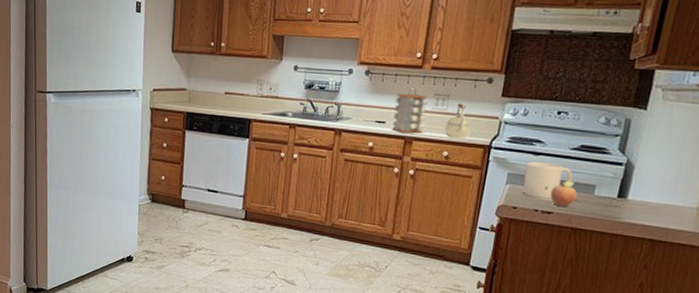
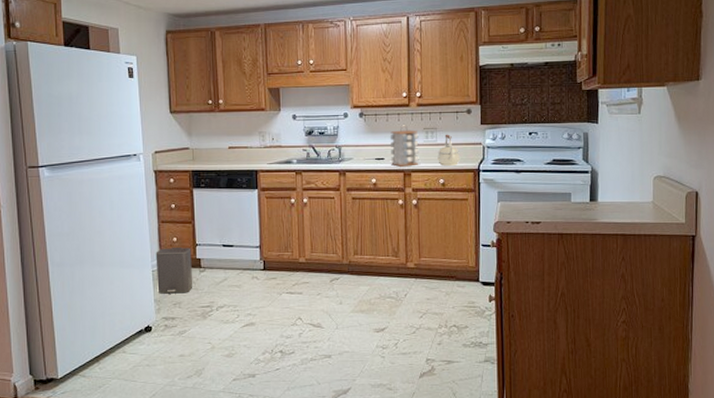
pedal bin: none [142,184,178,231] -> present [155,247,193,294]
mug: present [523,161,573,200] -> none [510,179,552,212]
fruit: present [550,180,577,208] -> none [535,192,557,217]

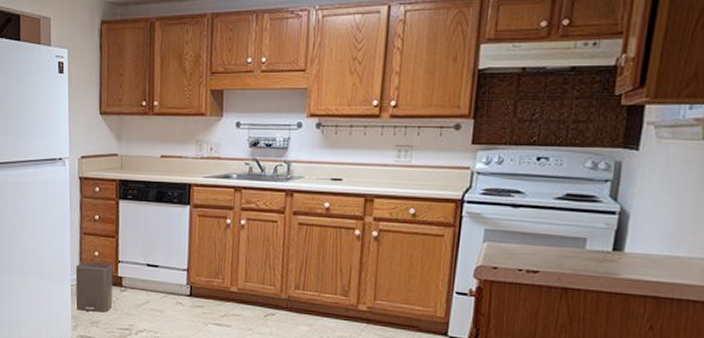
spice rack: present [390,125,419,168] -> none [350,140,389,192]
kettle: present [437,134,461,167] -> none [409,154,441,195]

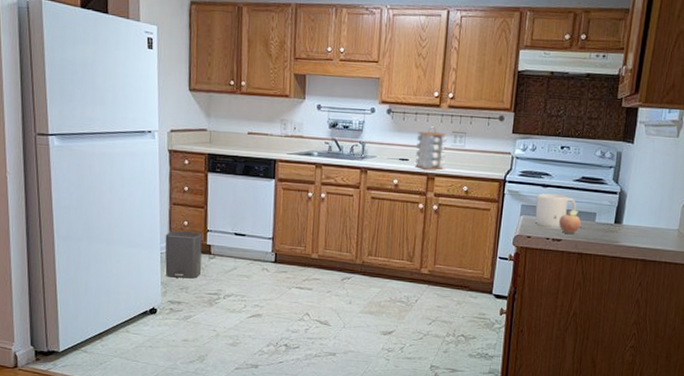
spice rack: none [350,140,389,192] -> present [415,126,447,171]
mug: none [503,215,560,258] -> present [535,193,577,229]
fruit: none [534,234,565,265] -> present [558,210,581,235]

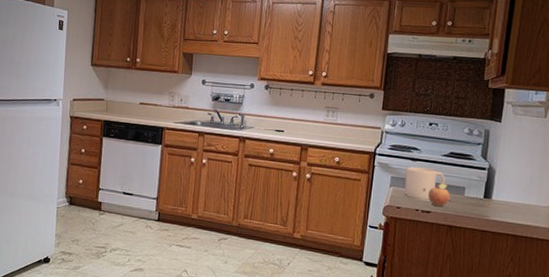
pedal bin: present [165,231,202,279] -> none [59,188,95,233]
spice rack: present [415,126,447,171] -> none [290,101,320,142]

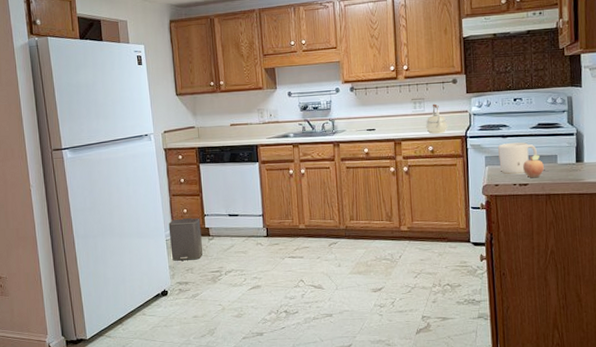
pedal bin: none [59,188,95,233] -> present [168,218,203,261]
kettle: none [335,115,359,147] -> present [426,103,448,135]

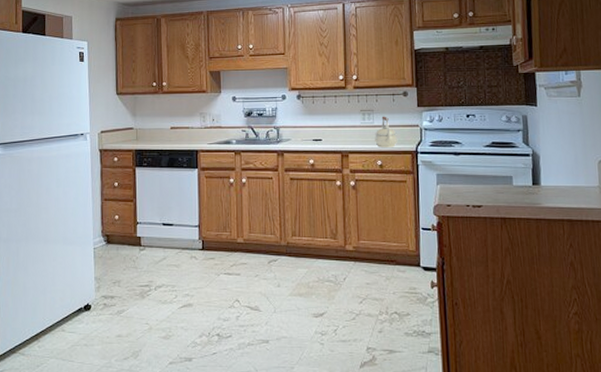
pedal bin: present [168,218,203,261] -> none [97,225,133,272]
mug: present [497,142,538,175] -> none [449,161,492,195]
fruit: present [522,155,544,178] -> none [476,175,499,200]

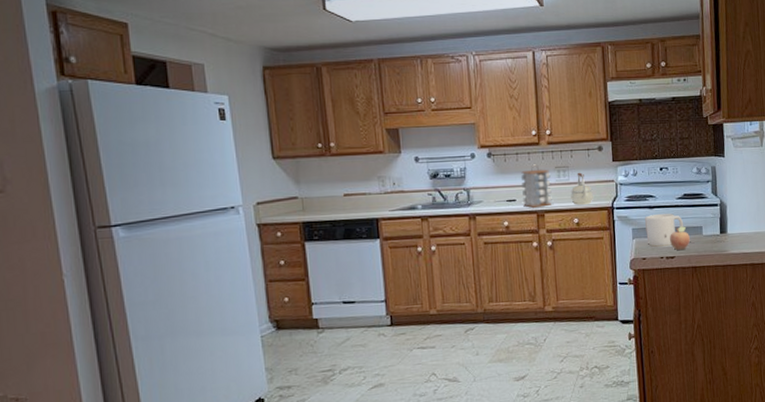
spice rack: none [328,107,357,149] -> present [521,164,552,209]
mug: none [449,161,492,195] -> present [644,213,684,248]
fruit: none [476,175,499,200] -> present [669,226,690,251]

